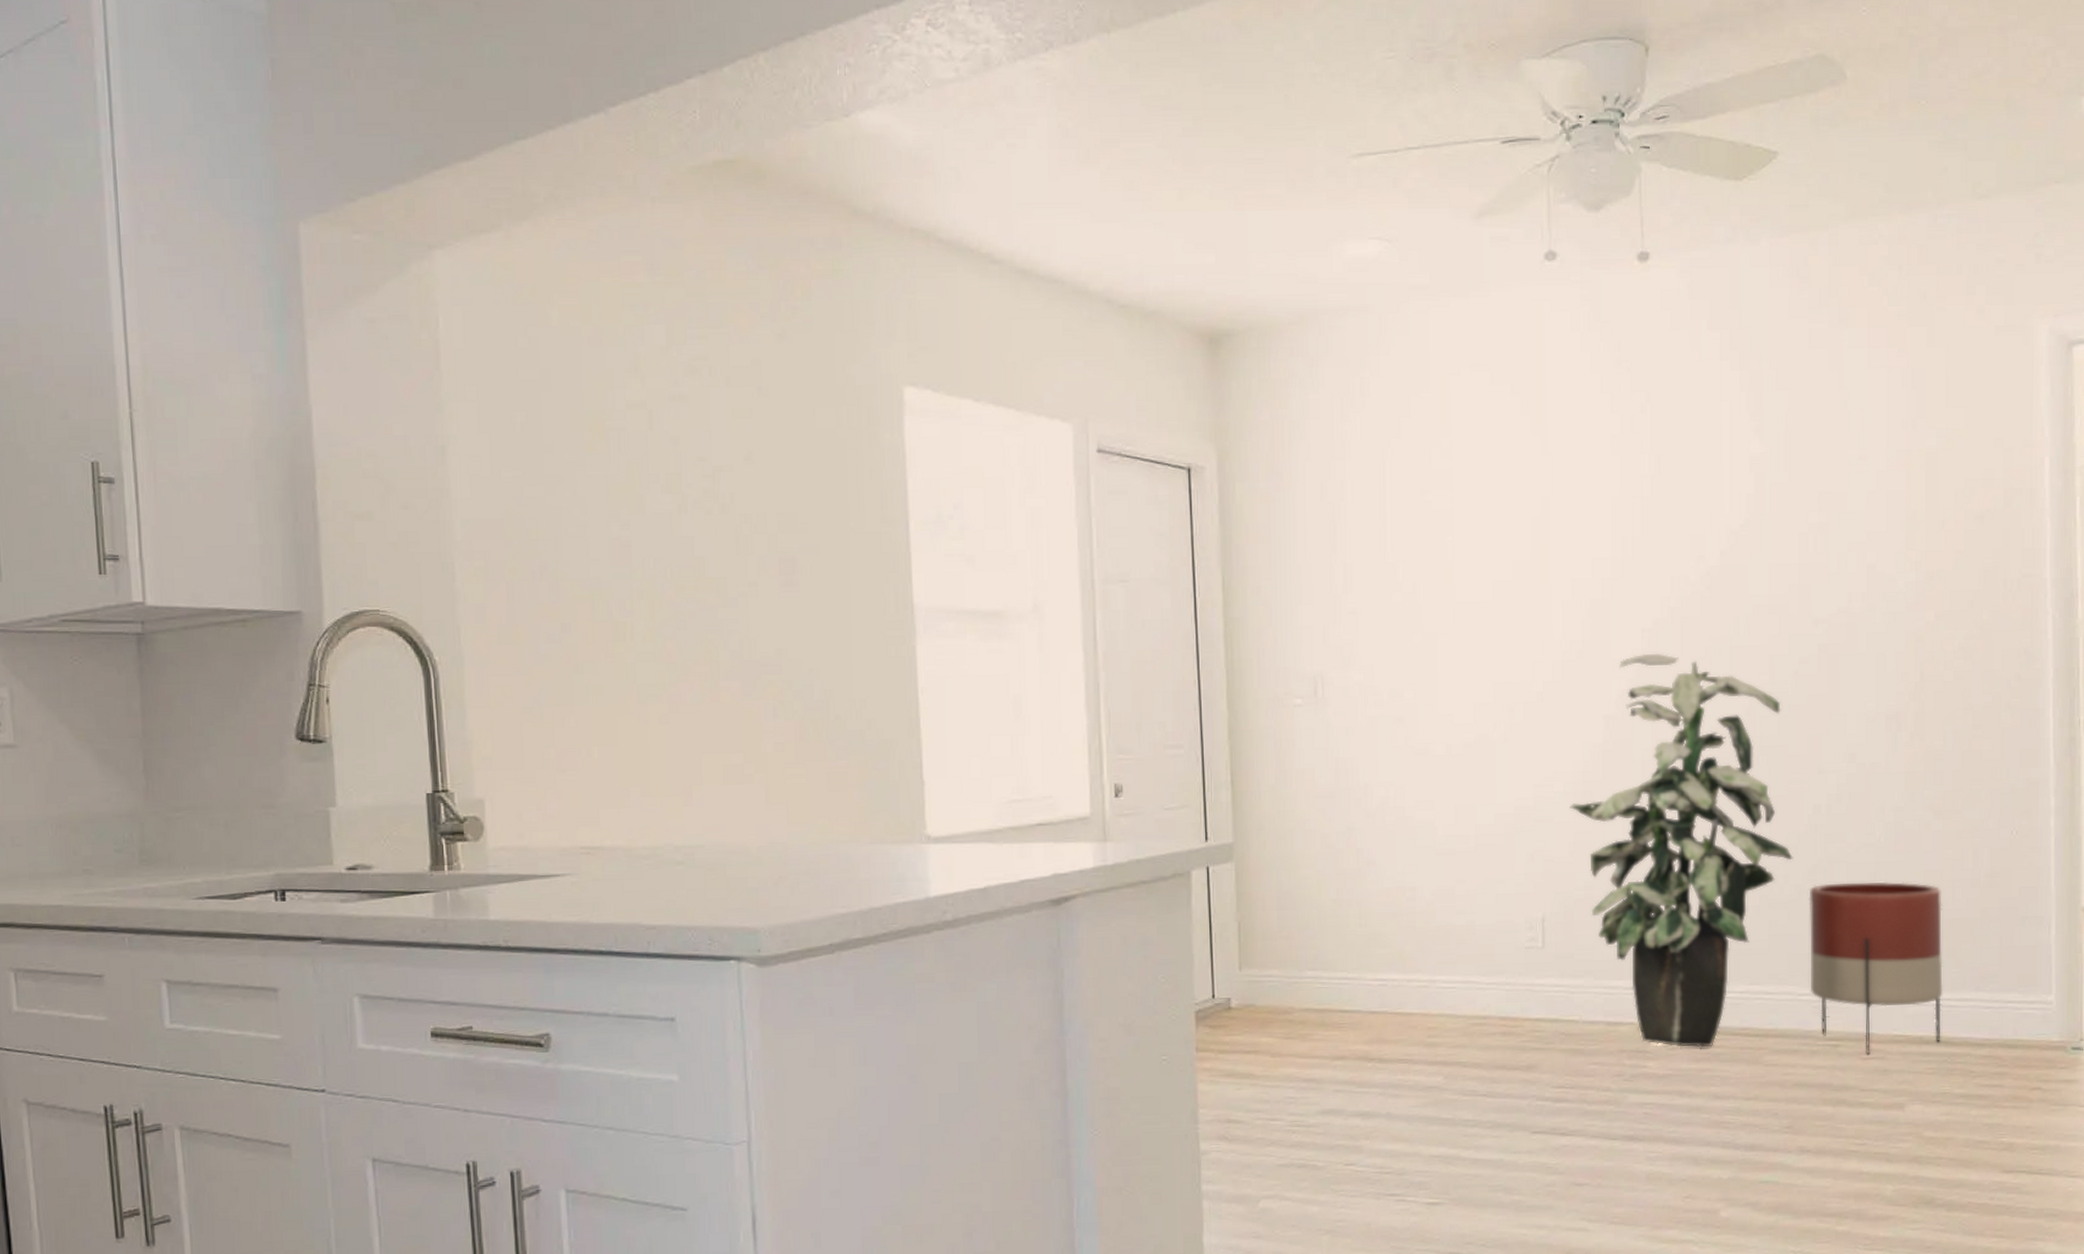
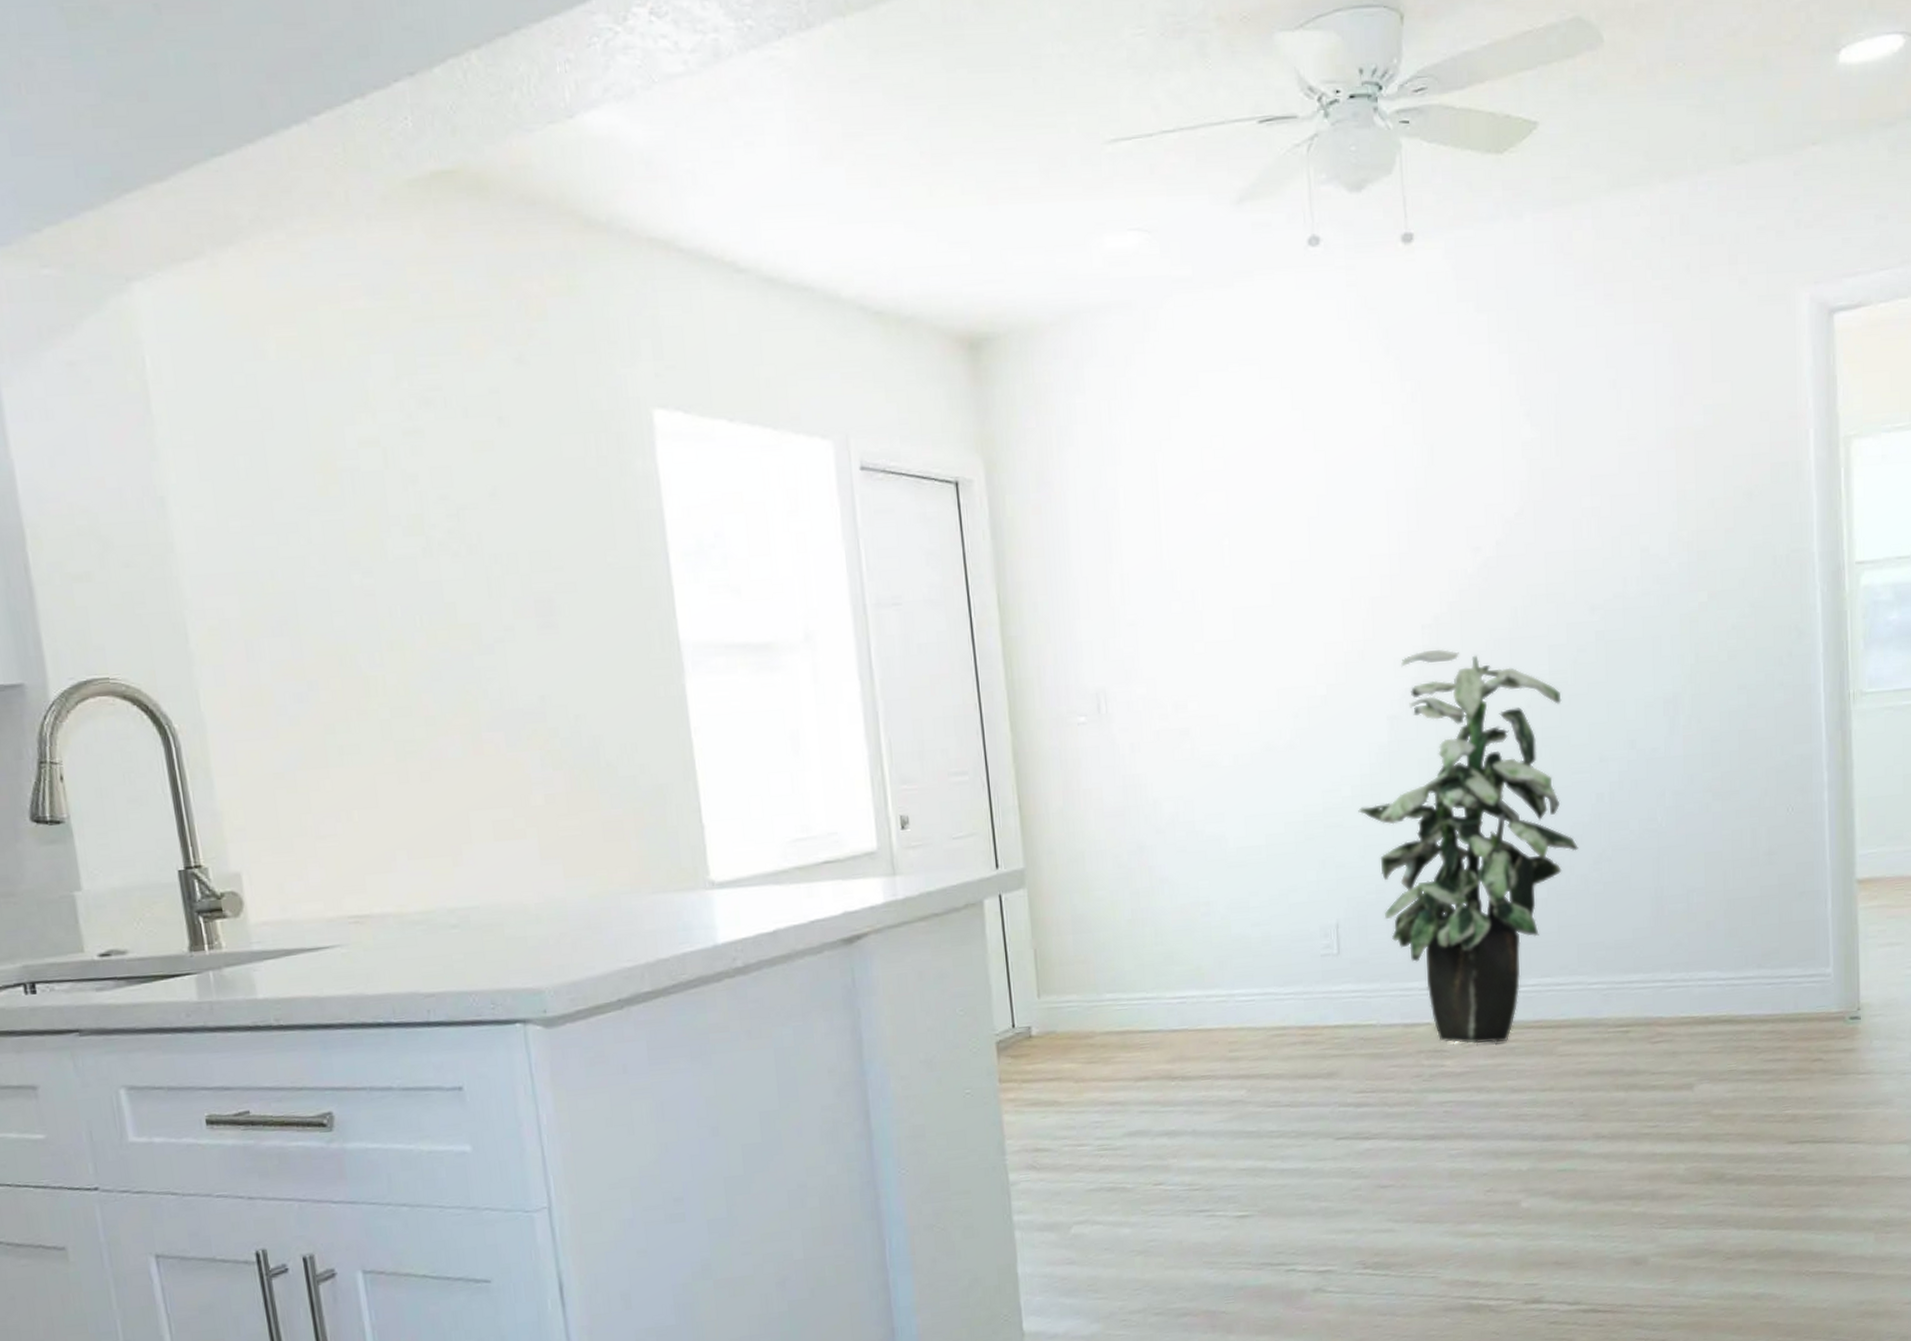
planter: present [1809,881,1943,1055] -> none [1595,865,1727,1039]

